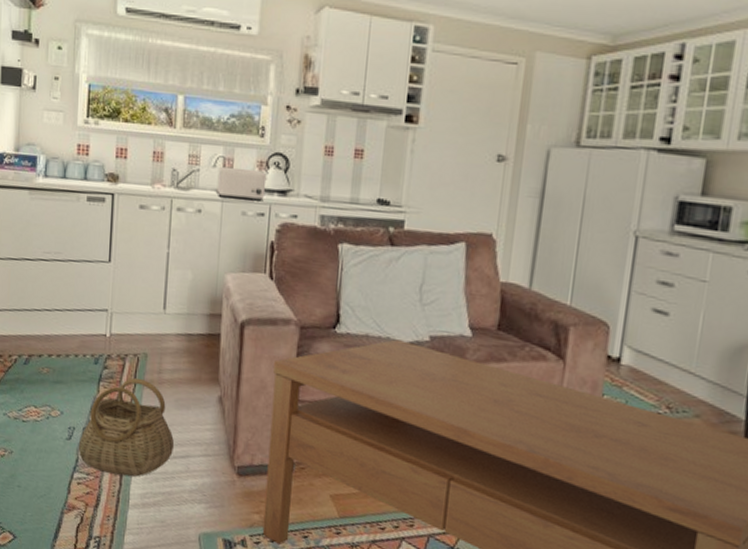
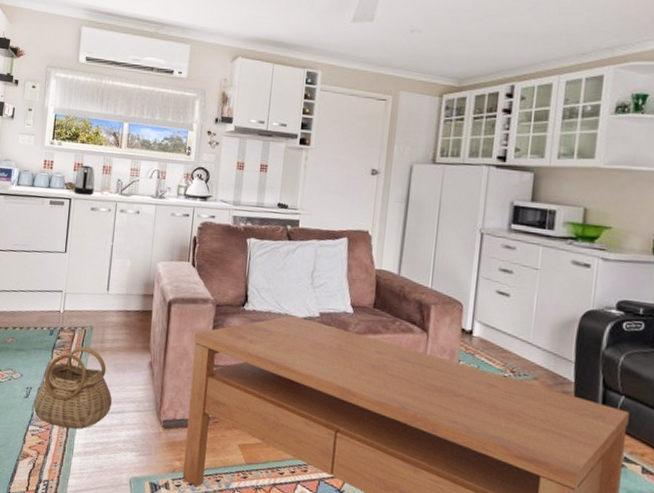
kettle: none [117,150,144,189] -> present [74,165,95,195]
toaster: present [216,166,268,201] -> none [152,177,193,205]

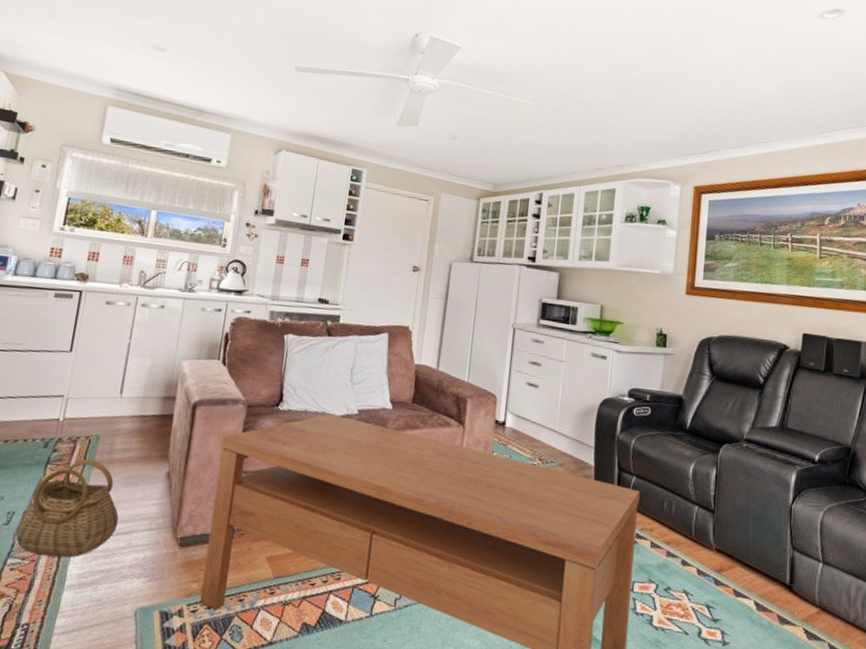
kettle: present [74,165,95,195] -> none [86,254,114,287]

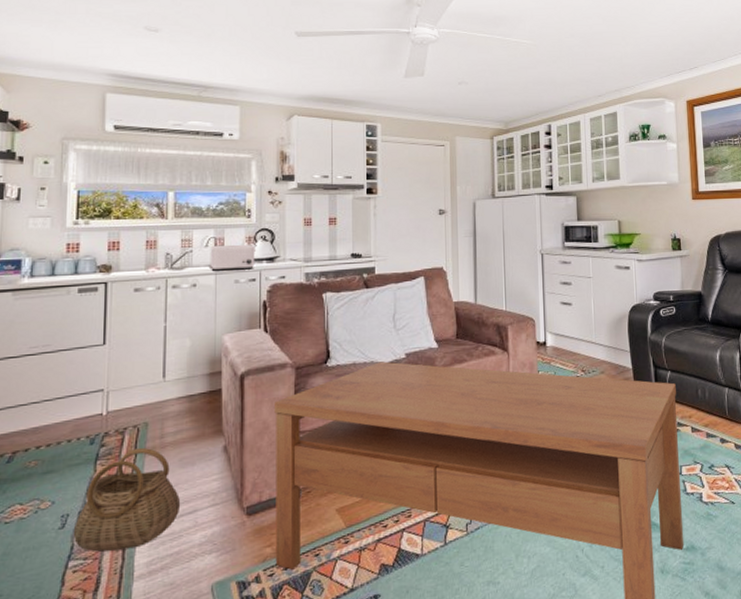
toaster: none [180,269,227,299] -> present [210,244,257,271]

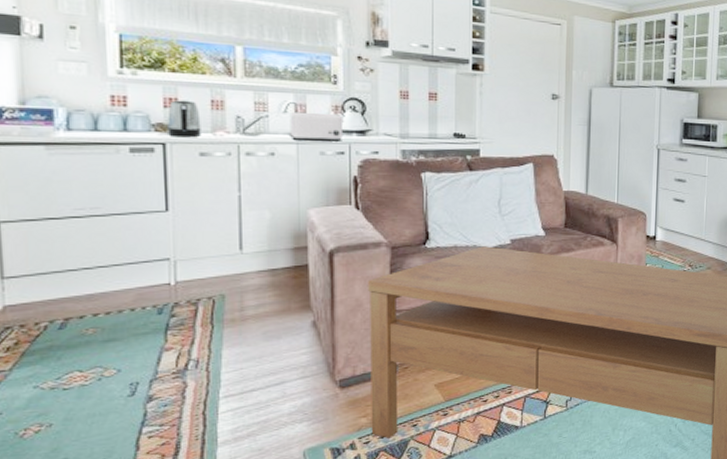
basket: present [73,447,181,552] -> none [145,319,267,419]
kettle: none [110,242,137,275] -> present [167,100,201,137]

